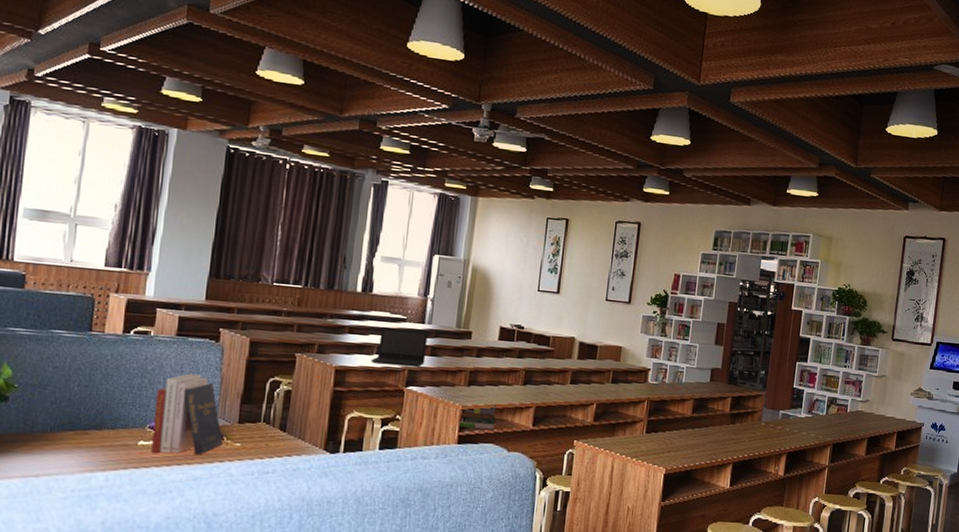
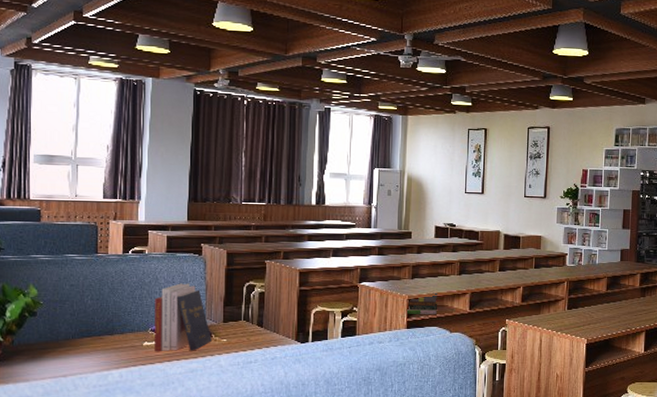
laptop: present [372,326,428,368] -> none [329,232,375,266]

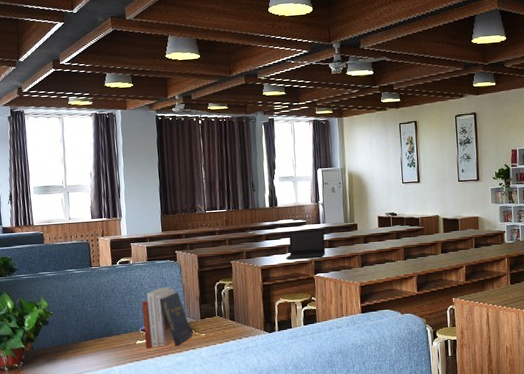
laptop: none [329,232,375,266] -> present [286,229,326,260]
books: present [407,292,438,314] -> none [360,278,388,300]

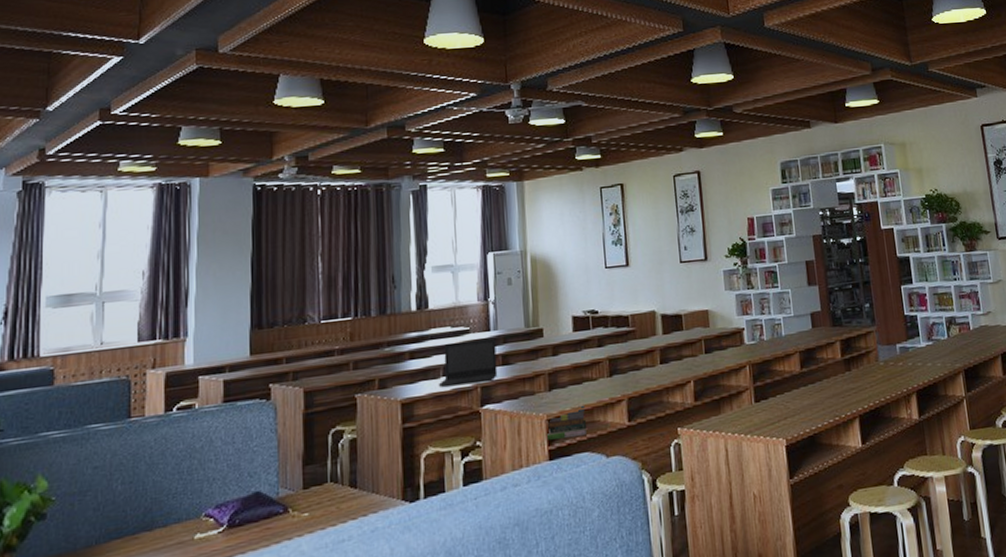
books: present [142,287,193,348] -> none [209,441,288,545]
books: none [360,278,388,300] -> present [547,405,587,440]

